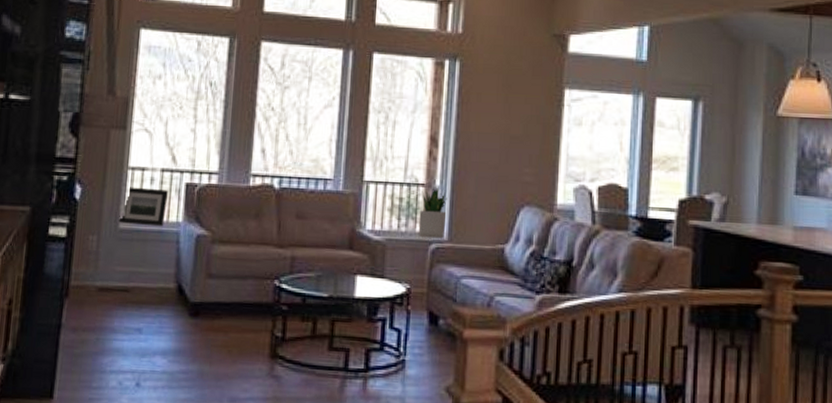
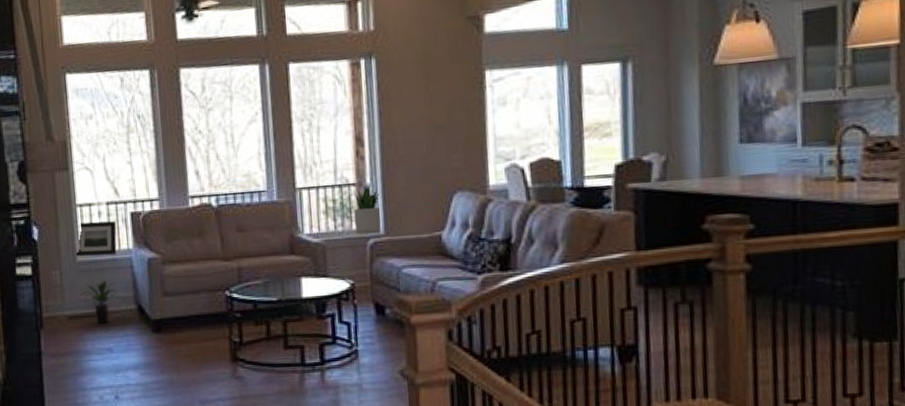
potted plant: none [116,253,159,301] -> present [80,281,119,324]

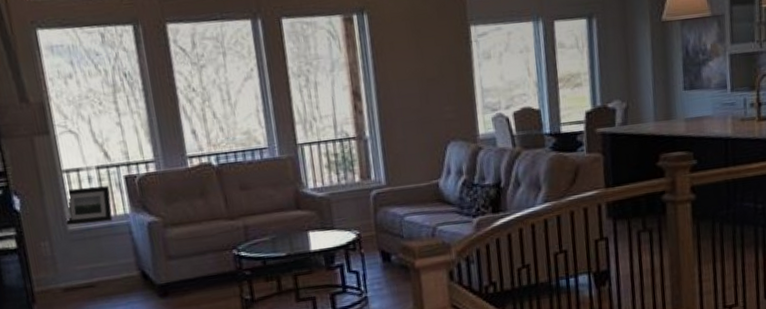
potted plant: present [80,281,119,324] -> none [75,248,120,294]
planter: present [353,183,381,235] -> none [354,136,383,187]

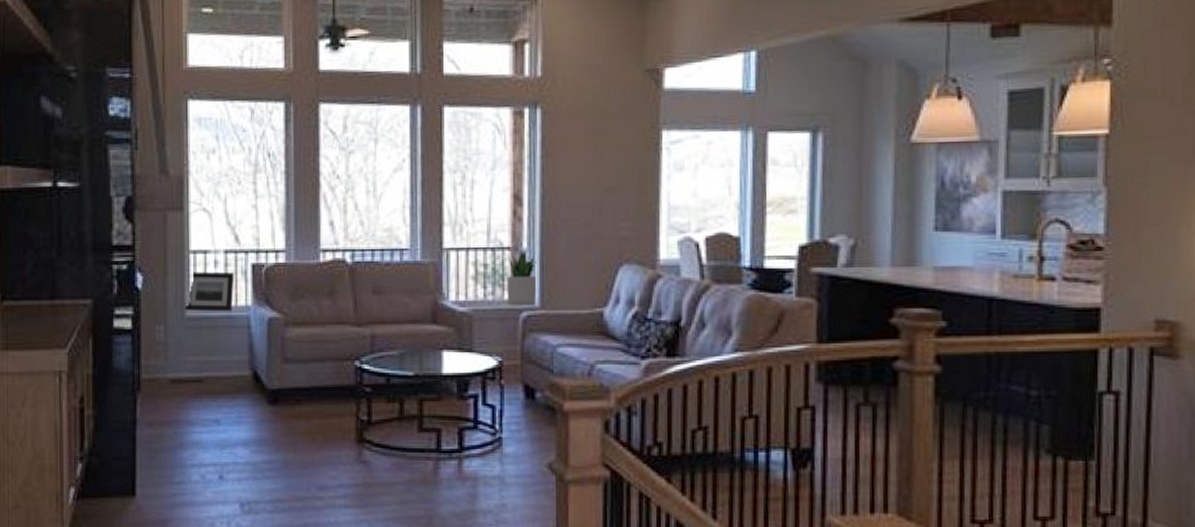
planter: none [354,136,383,187] -> present [507,248,537,306]

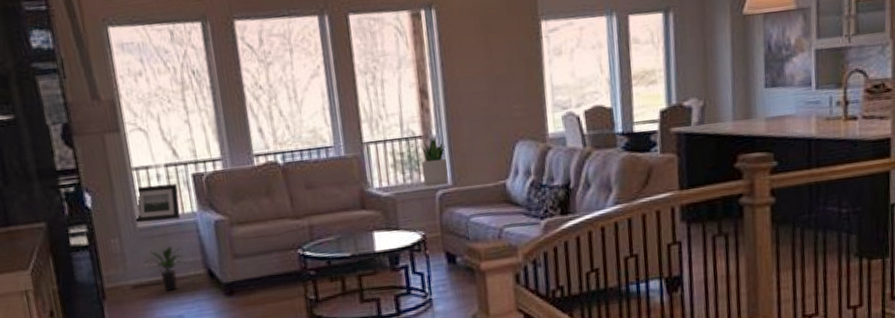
potted plant: none [187,341,232,391] -> present [144,246,187,291]

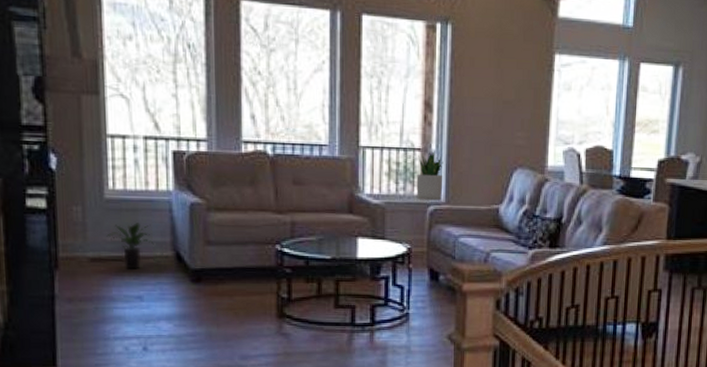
picture frame: present [135,183,181,223] -> none [103,155,155,196]

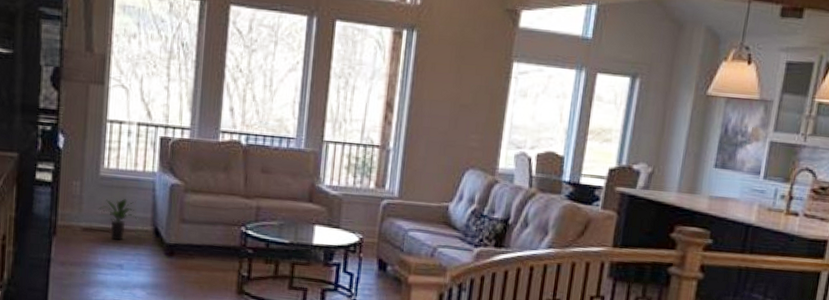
planter: present [416,150,443,201] -> none [372,148,400,196]

